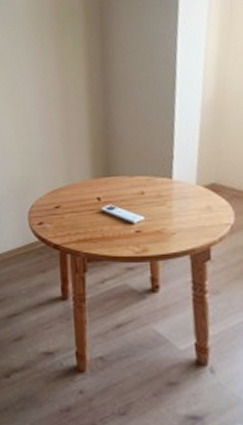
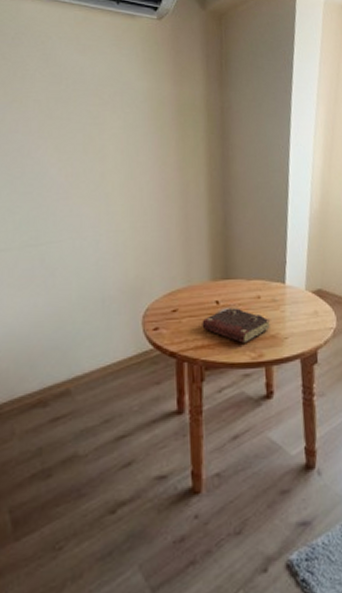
book: none [83,202,157,238] -> present [202,306,272,343]

